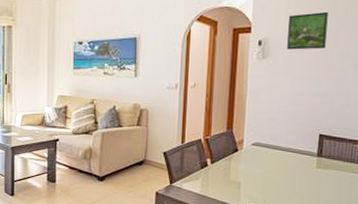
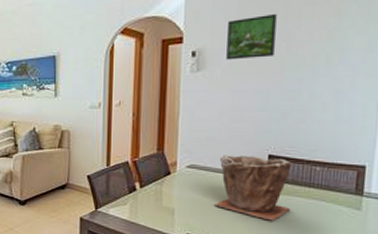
plant pot: none [275,134,337,192] -> present [215,155,292,221]

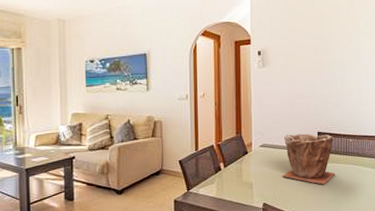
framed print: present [226,13,277,60] -> none [283,23,316,58]

